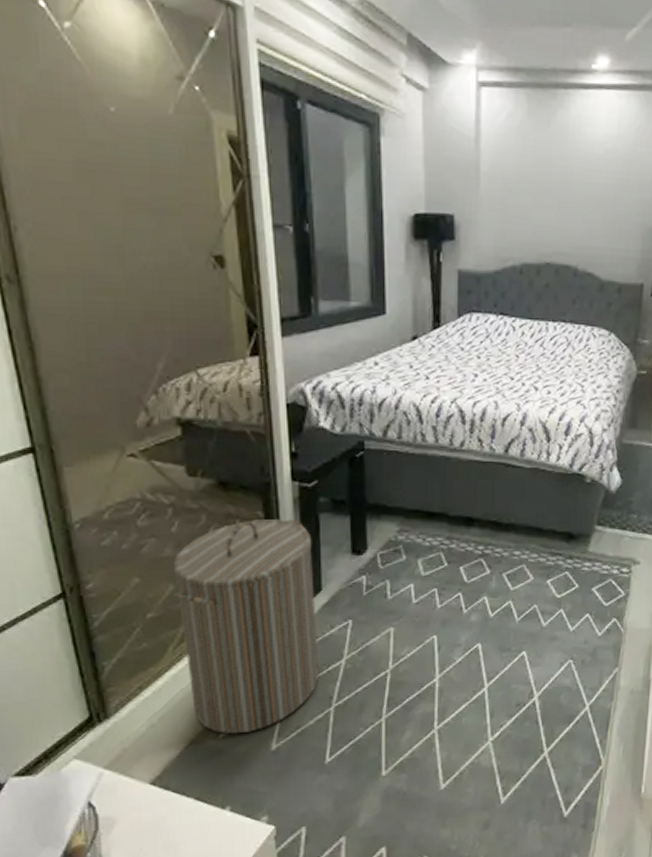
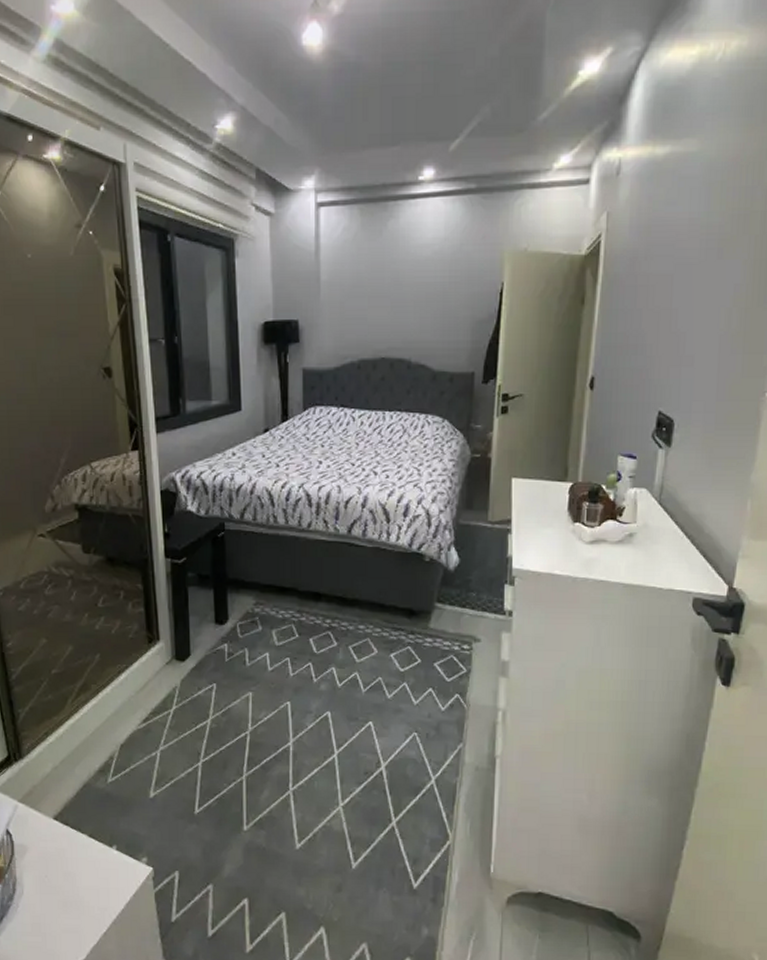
laundry hamper: present [172,519,319,735] -> none [71,591,189,781]

